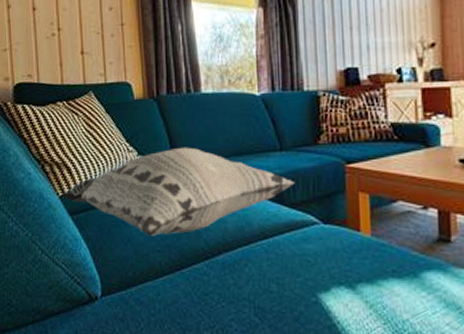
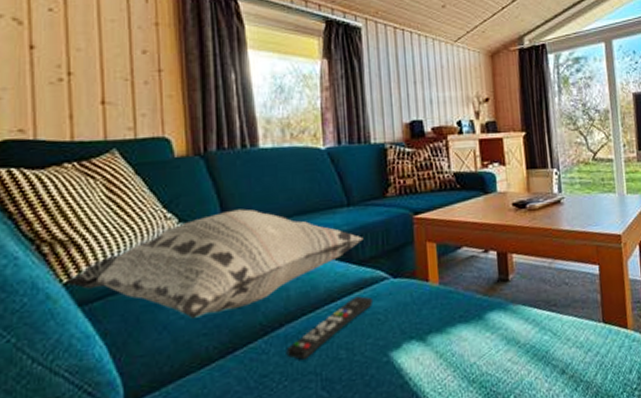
remote control: none [224,236,304,286] -> present [286,296,374,360]

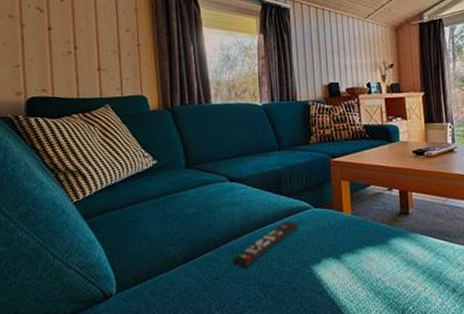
decorative pillow: present [66,209,364,318] -> none [75,150,291,232]

